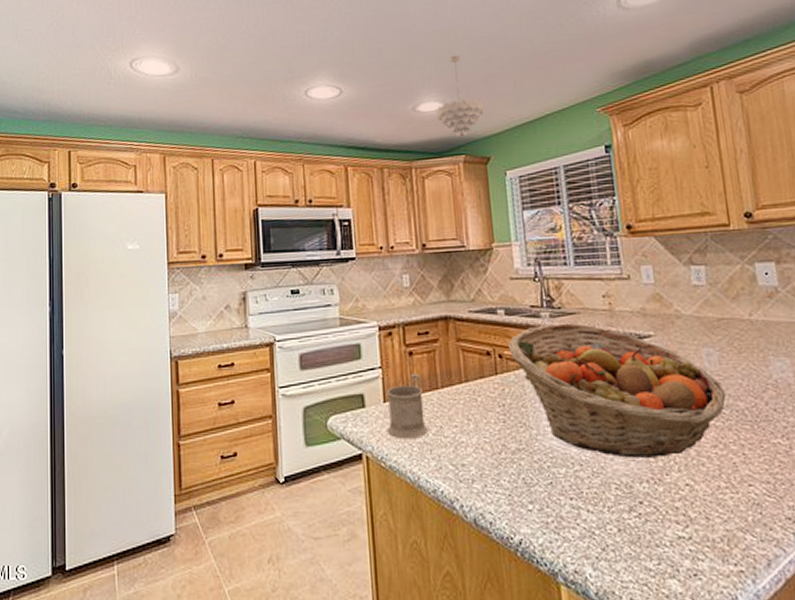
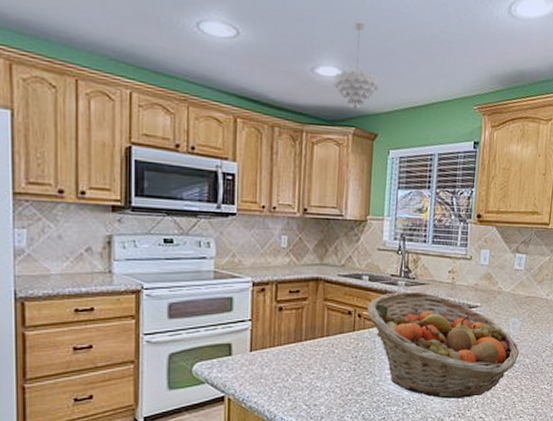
mug: present [386,373,429,439] -> none [251,327,289,384]

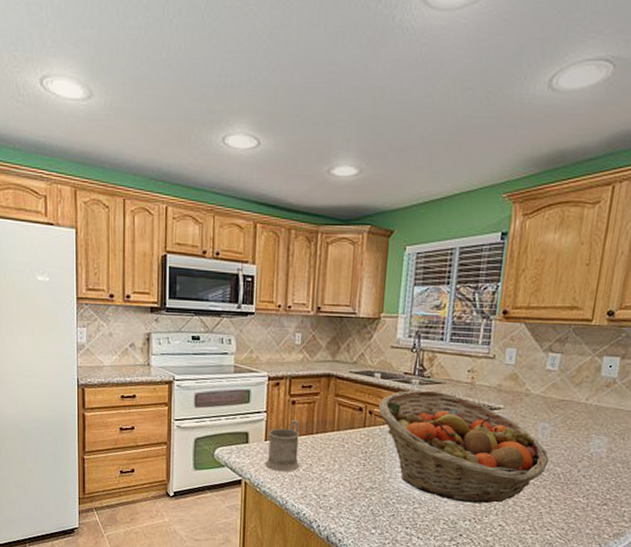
mug: none [251,327,289,384] -> present [265,419,300,472]
pendant light: present [334,22,380,110] -> none [349,118,398,207]

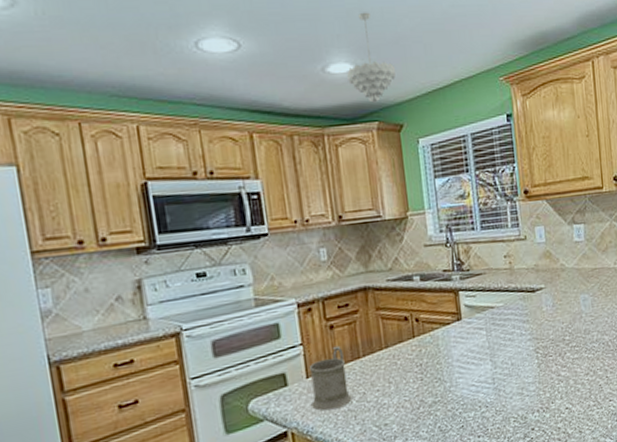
pendant light: none [349,118,398,207] -> present [347,12,396,103]
fruit basket: present [379,389,549,504] -> none [424,283,596,395]

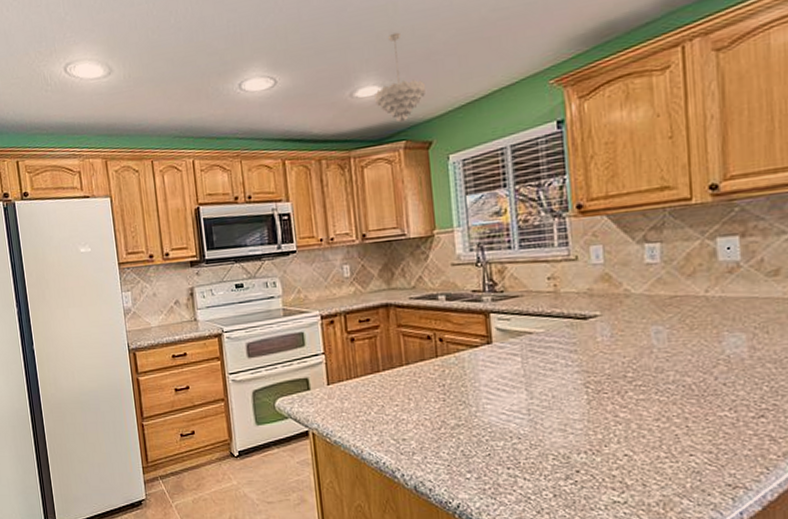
mug: present [309,345,352,411] -> none [330,358,371,418]

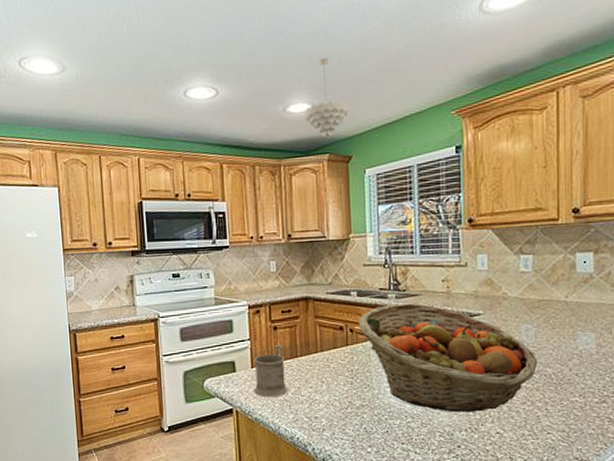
mug: none [330,358,371,418] -> present [254,344,288,397]
fruit basket: none [449,305,673,432] -> present [359,303,538,412]

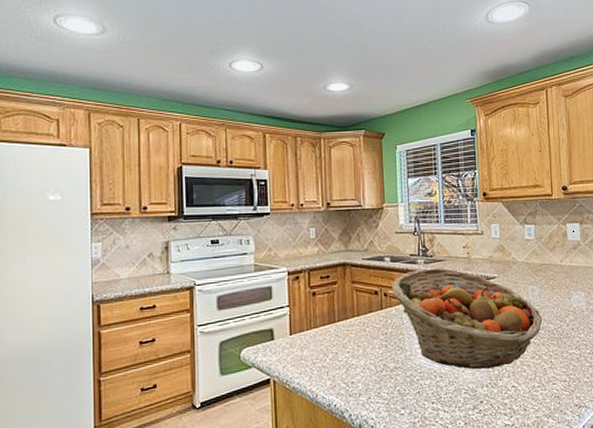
mug: present [254,344,288,397] -> none [292,310,326,365]
pendant light: present [304,57,349,138] -> none [343,45,382,115]

